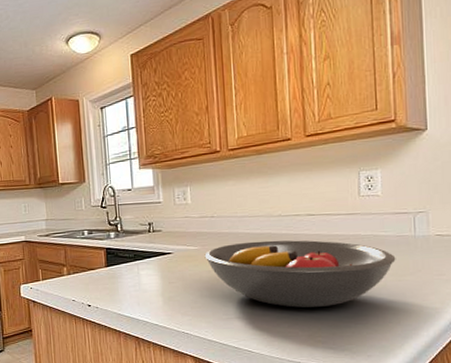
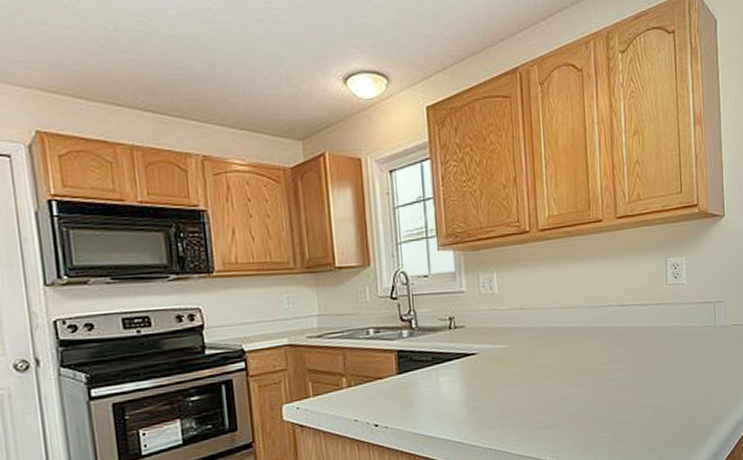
fruit bowl: present [204,240,396,308] -> none [513,333,699,410]

